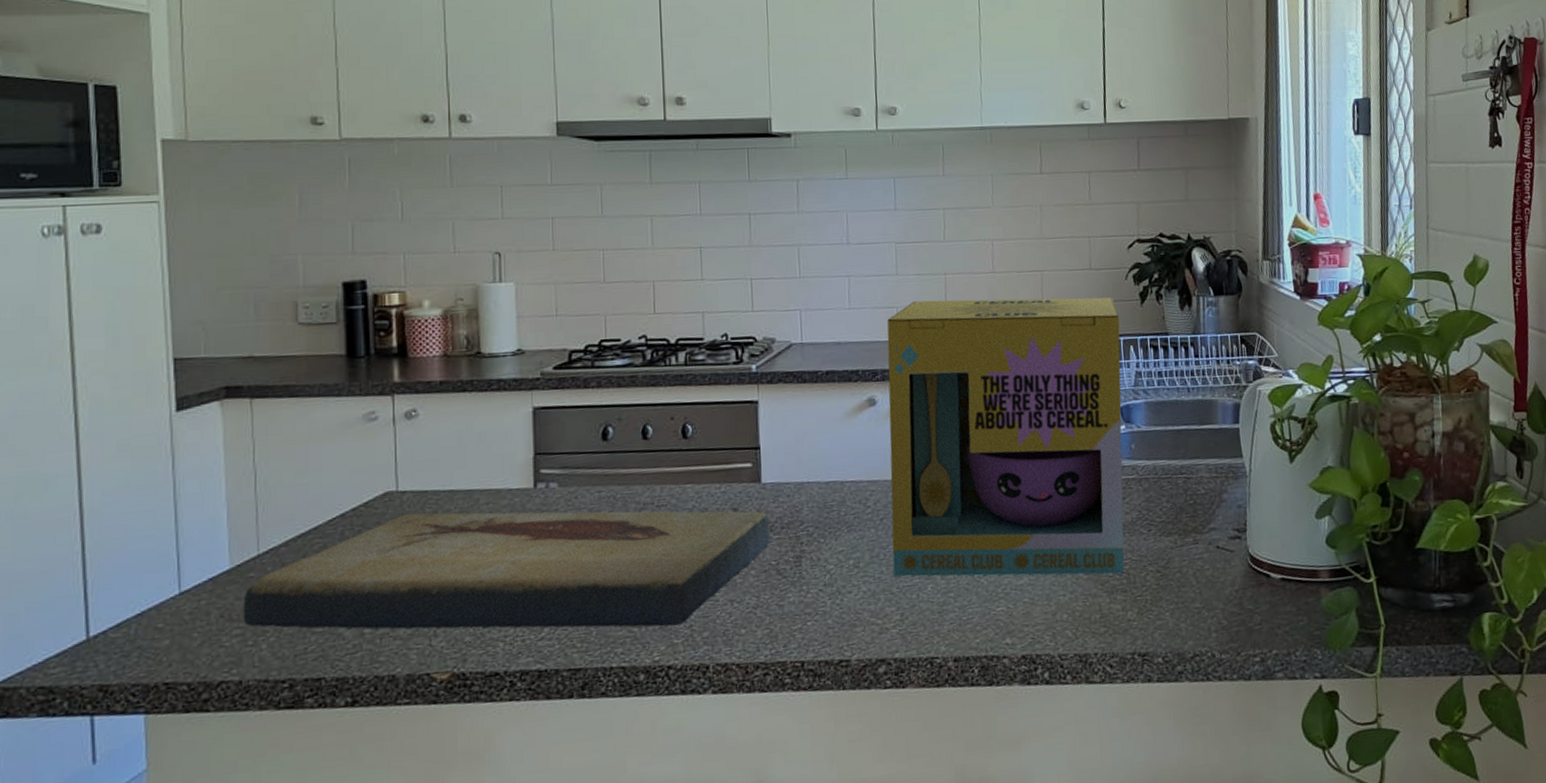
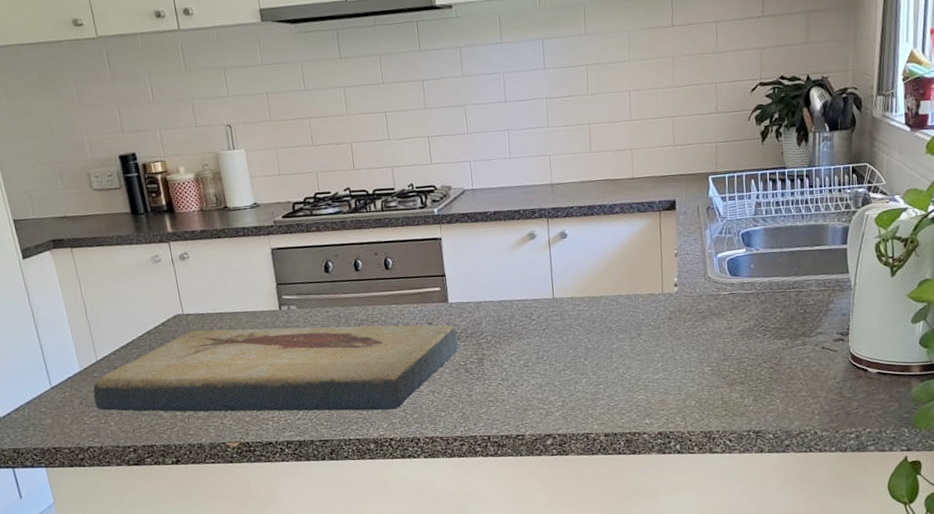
cereal box: present [887,297,1125,577] -> none [542,137,743,373]

